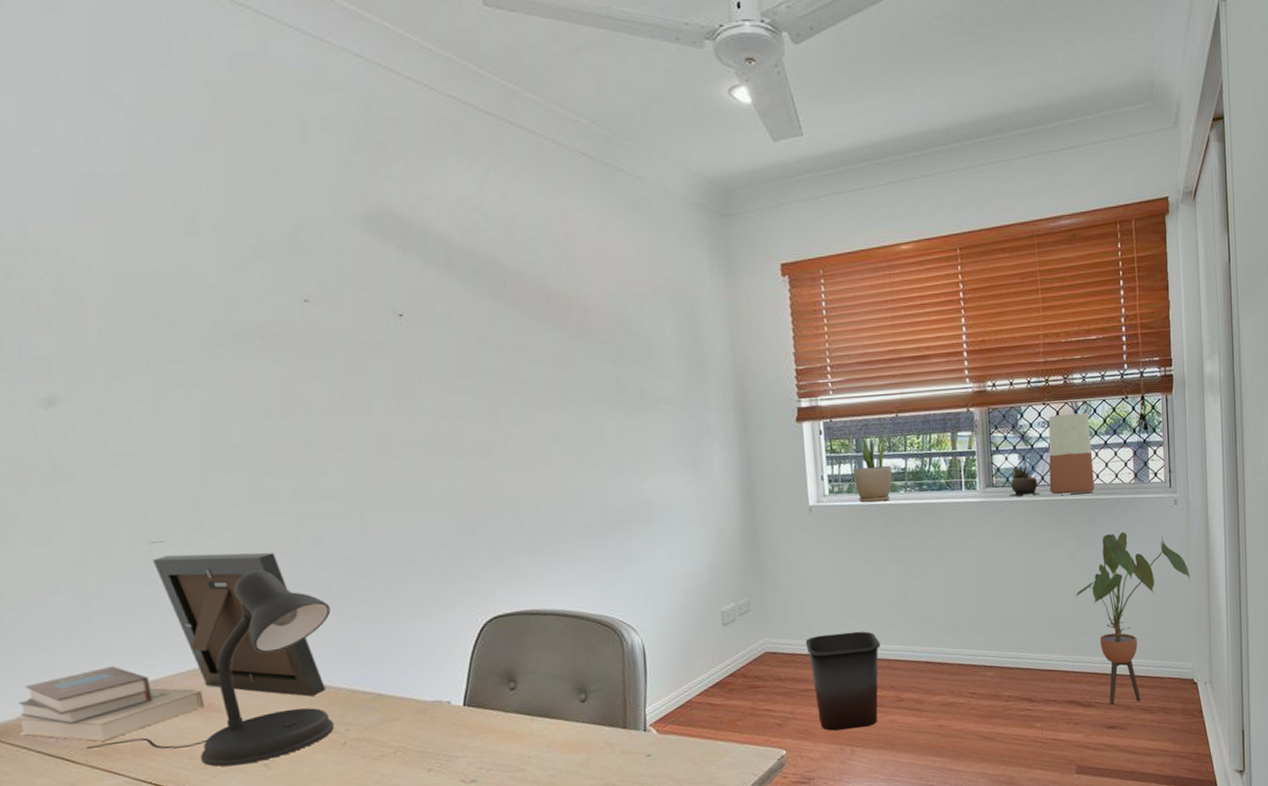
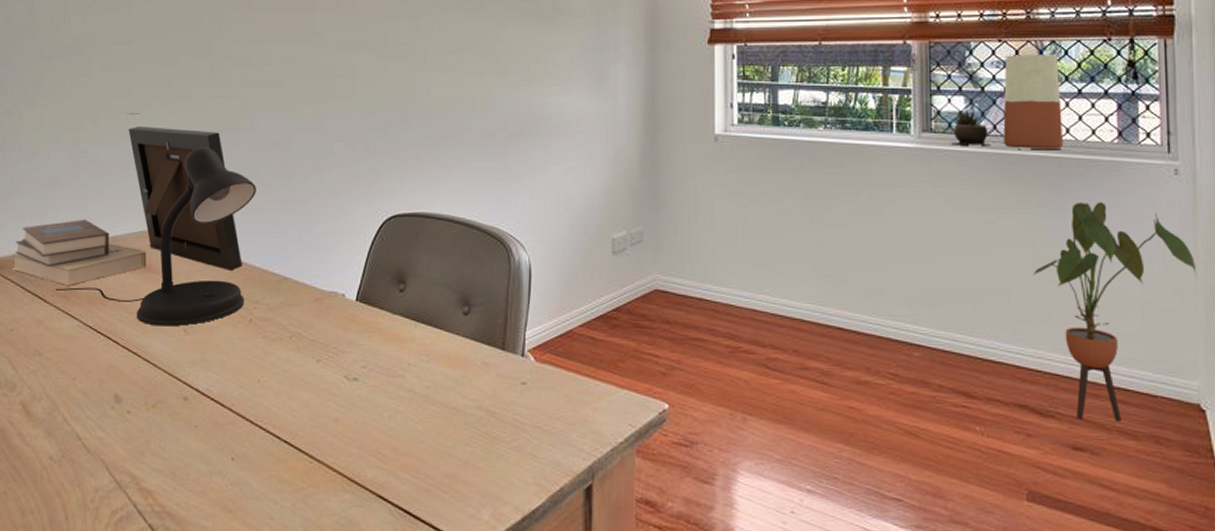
waste bin: present [805,631,881,731] -> none [699,279,785,393]
potted plant: present [853,429,893,503] -> none [767,58,811,137]

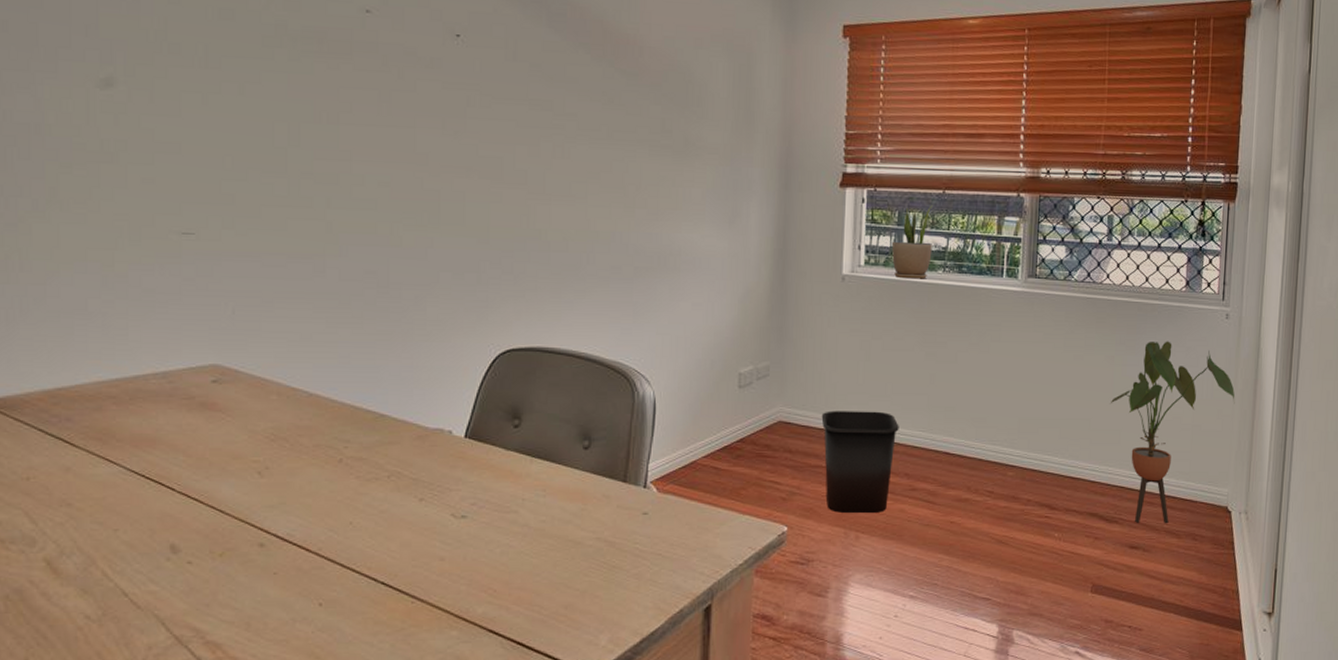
books: present [11,219,147,286] -> none [24,352,209,427]
desk lamp: present [56,147,256,327] -> none [87,273,346,469]
picture frame: present [128,126,242,271] -> none [180,248,330,408]
waste bin: none [699,279,785,393] -> present [821,411,899,513]
potted plant: none [767,58,811,137] -> present [892,205,933,279]
succulent plant: present [950,111,991,145] -> none [1051,259,1084,291]
vase: present [1003,54,1063,150] -> none [1095,211,1145,296]

